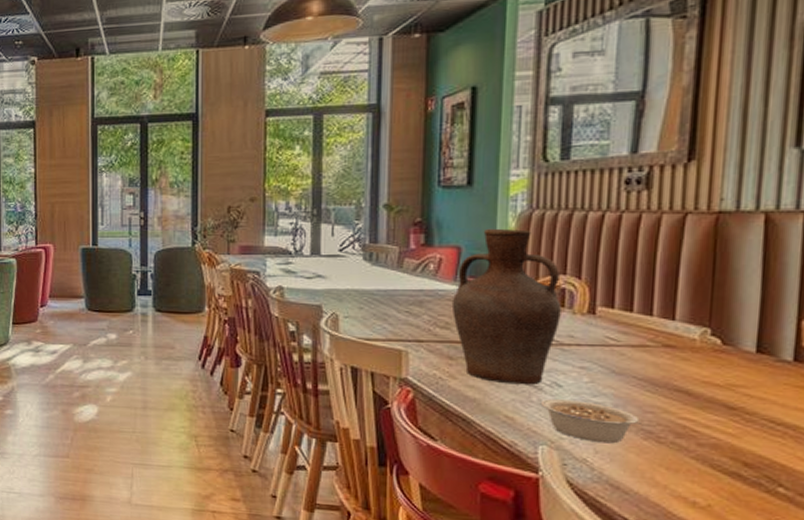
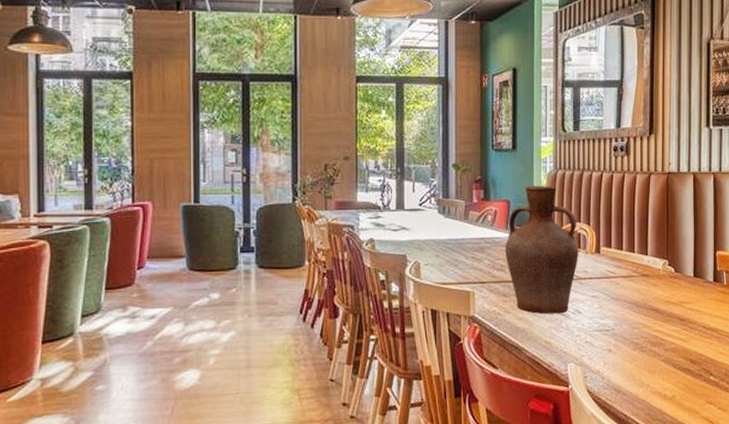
legume: present [540,399,641,444] -> none [568,323,631,356]

